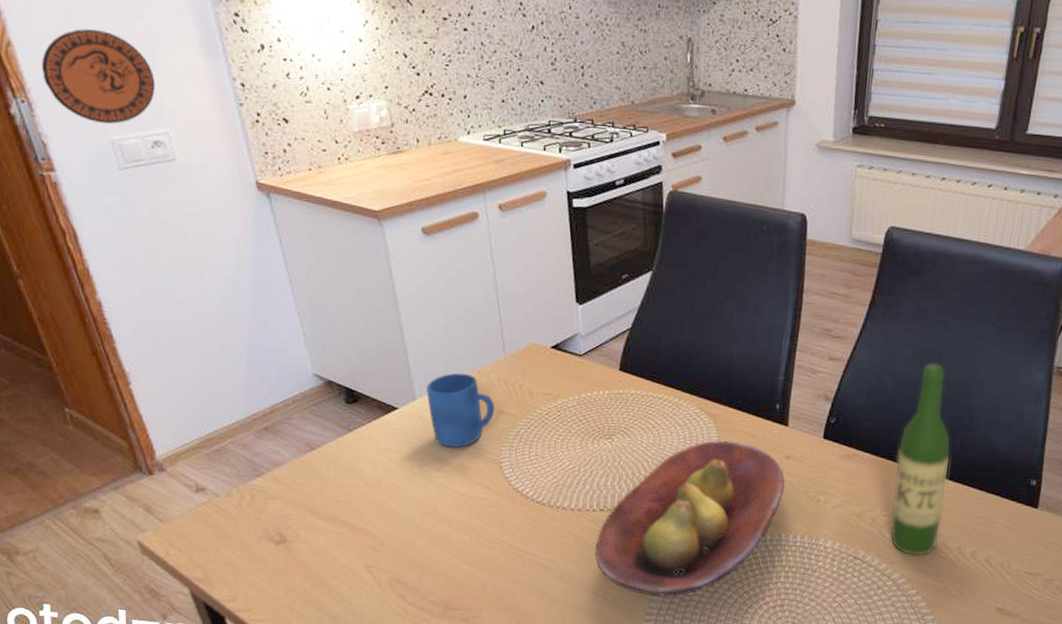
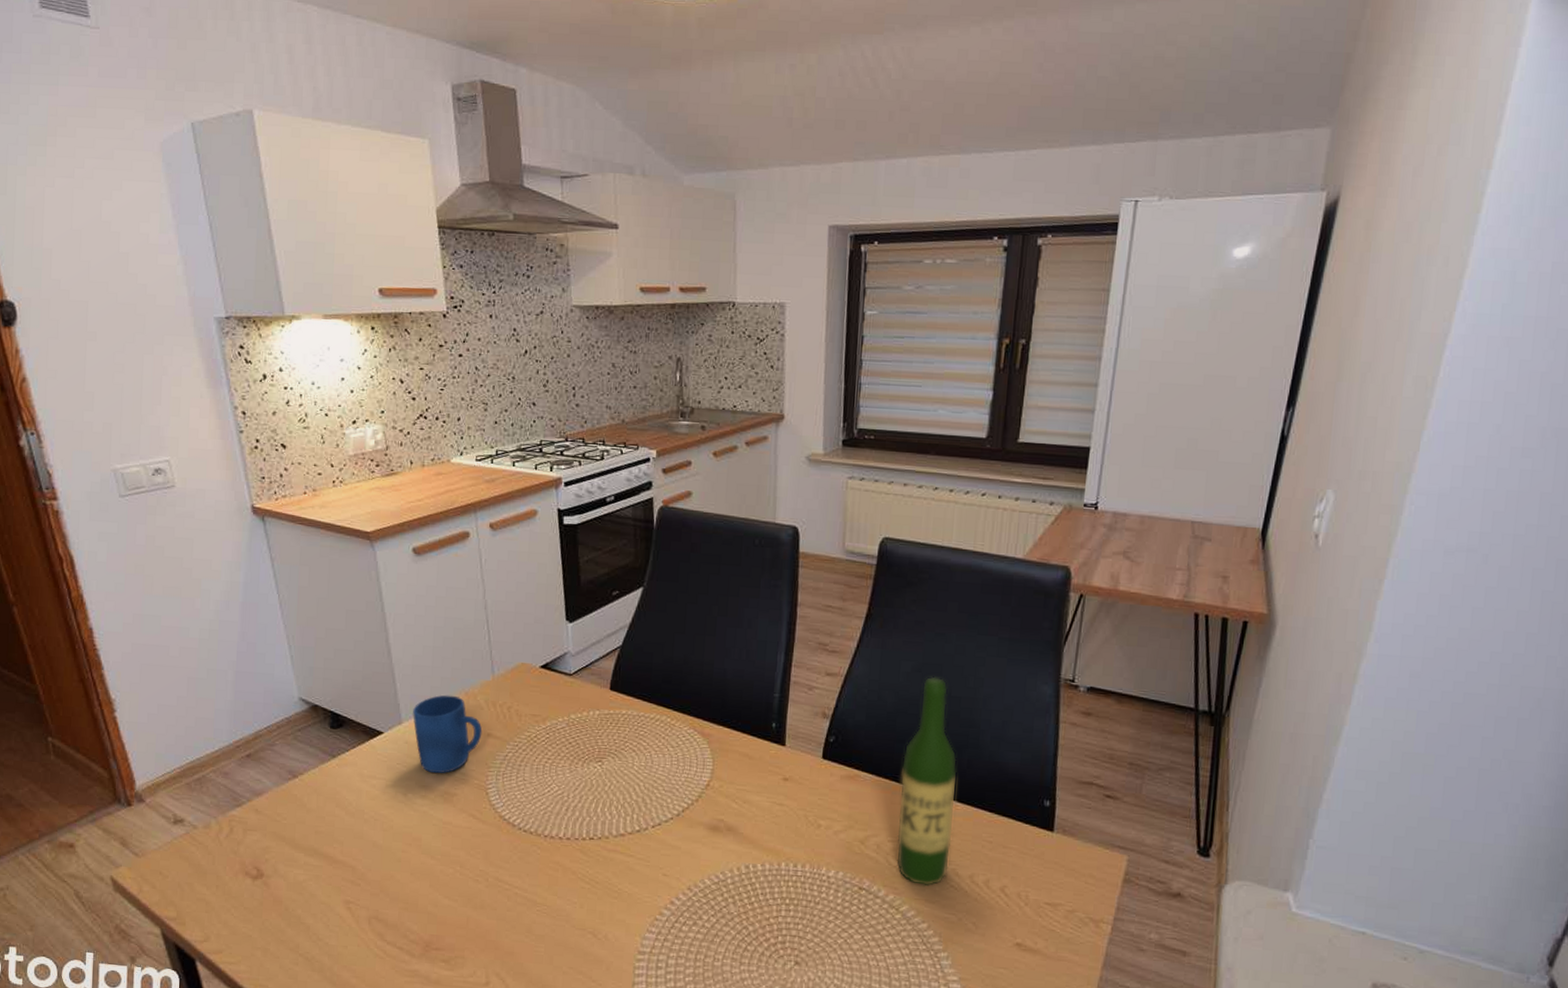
decorative plate: present [41,28,155,124] -> none [52,364,160,453]
fruit bowl: present [595,440,785,597] -> none [584,761,784,934]

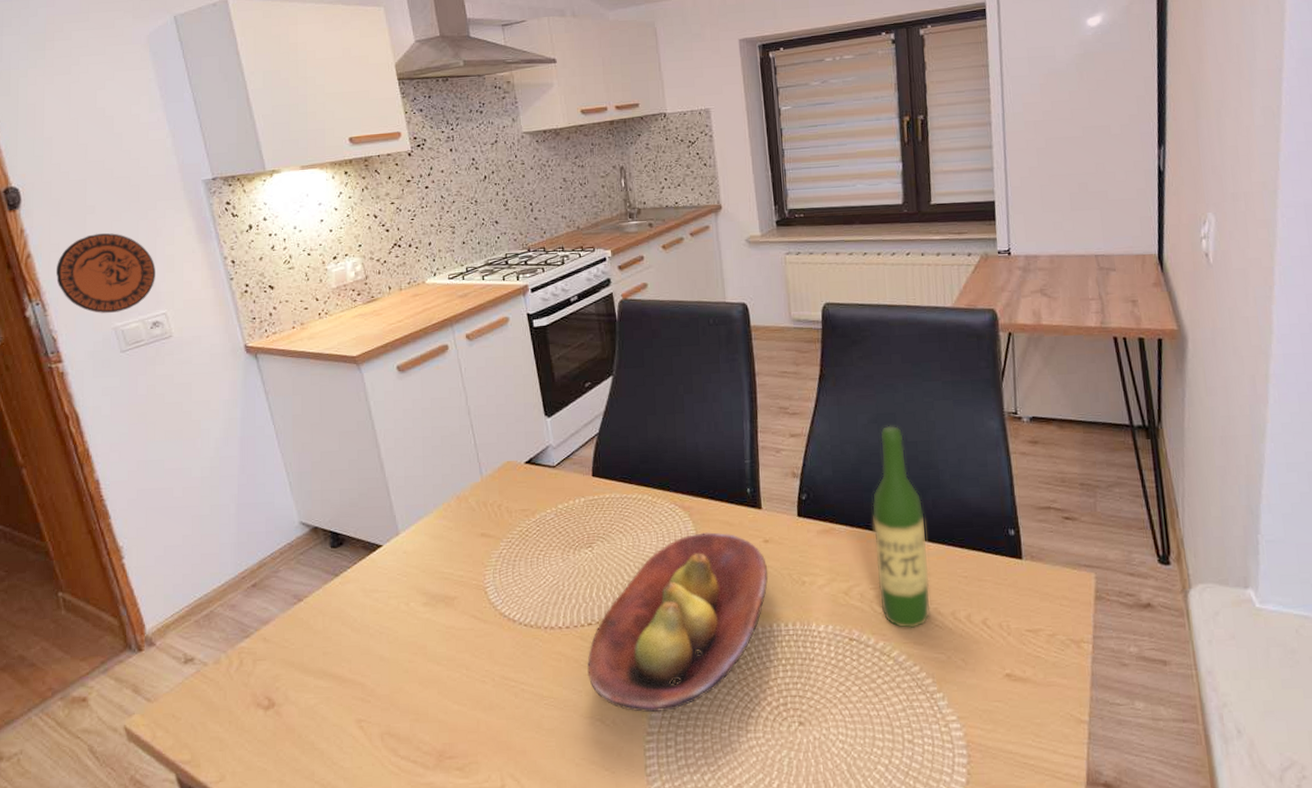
decorative plate: none [52,364,160,453] -> present [55,233,155,313]
mug: present [413,695,483,774] -> none [409,500,476,580]
fruit bowl: none [584,761,784,934] -> present [587,532,769,713]

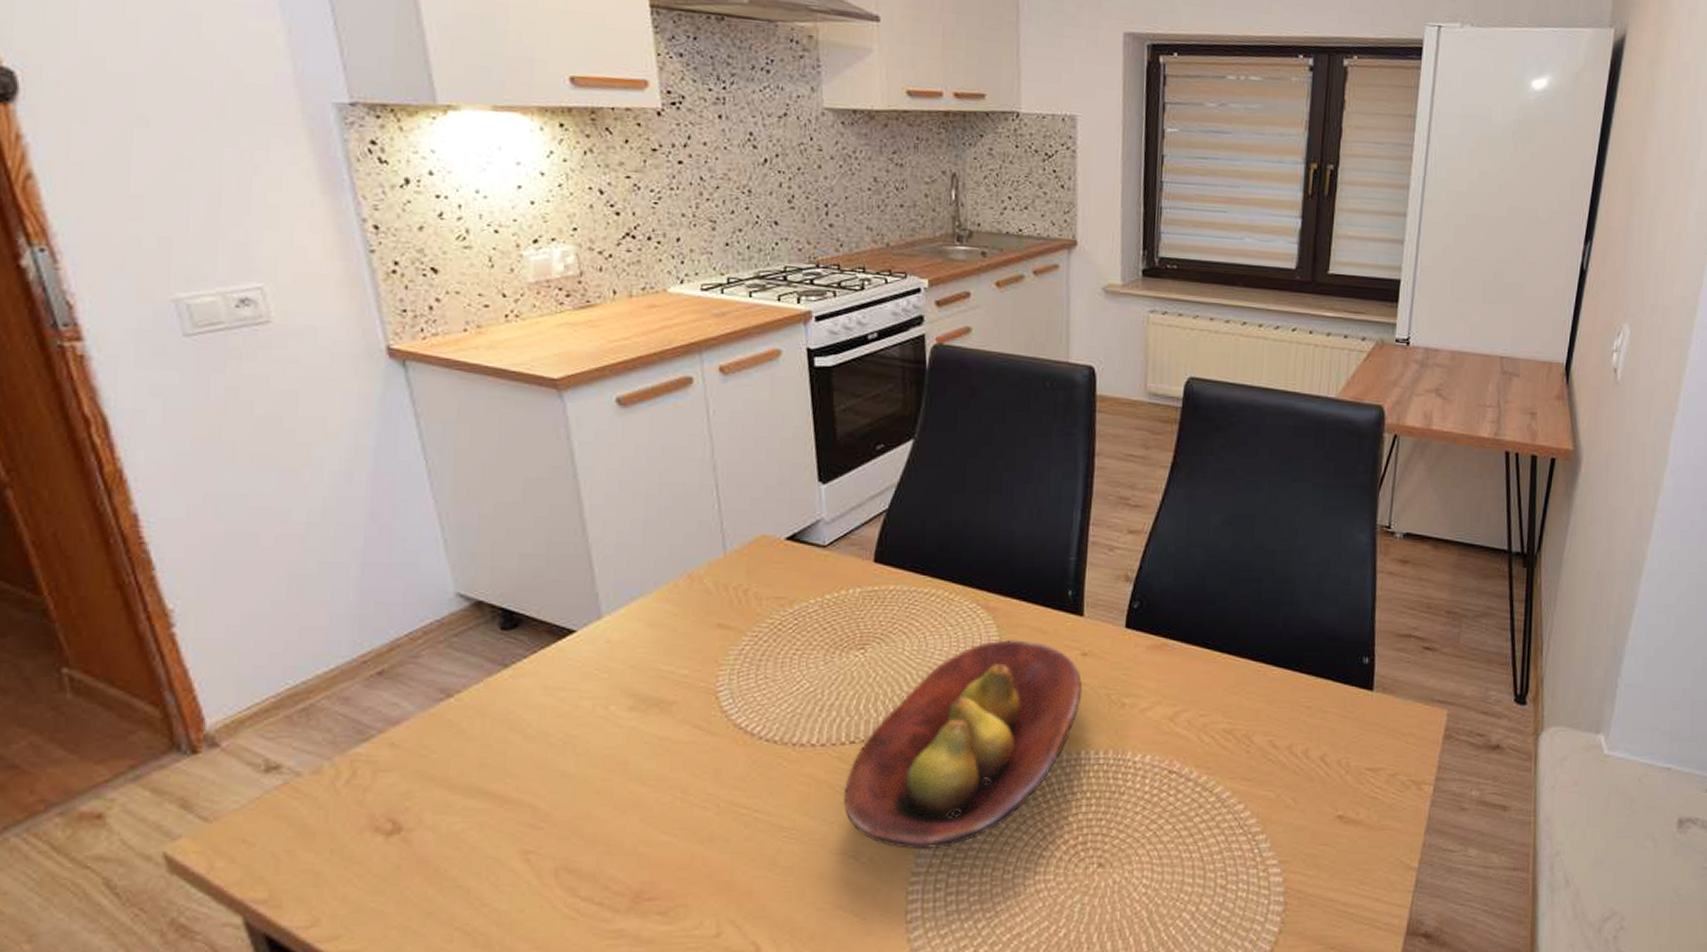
decorative plate: present [55,233,155,313] -> none [76,158,248,278]
wine bottle: present [871,425,931,629] -> none [1209,529,1273,763]

